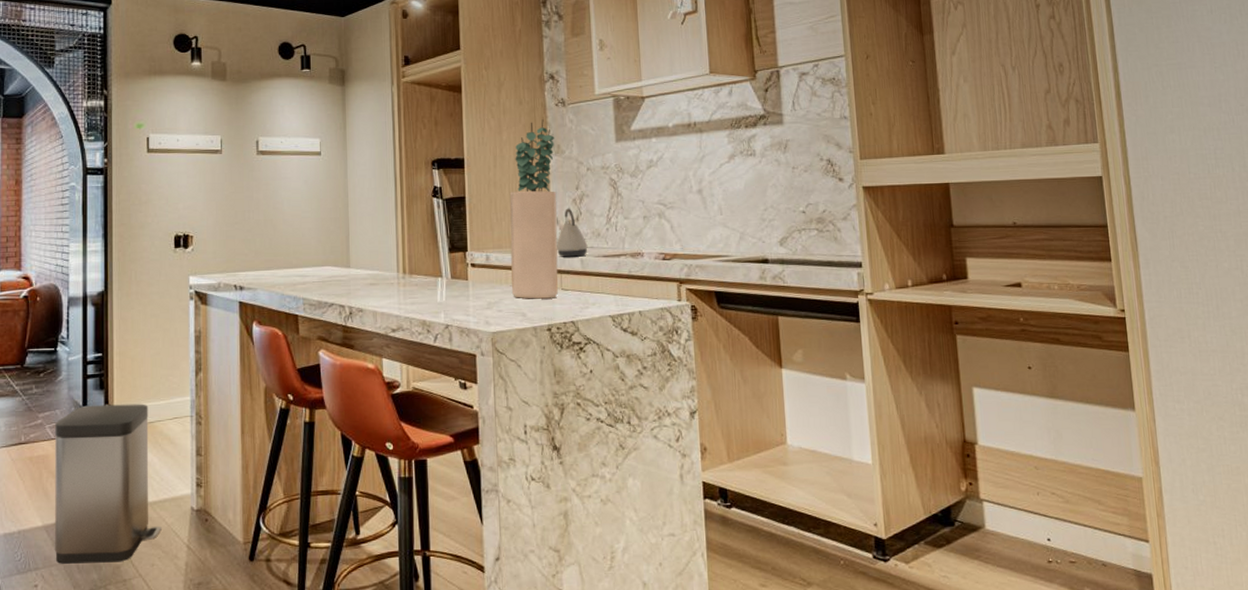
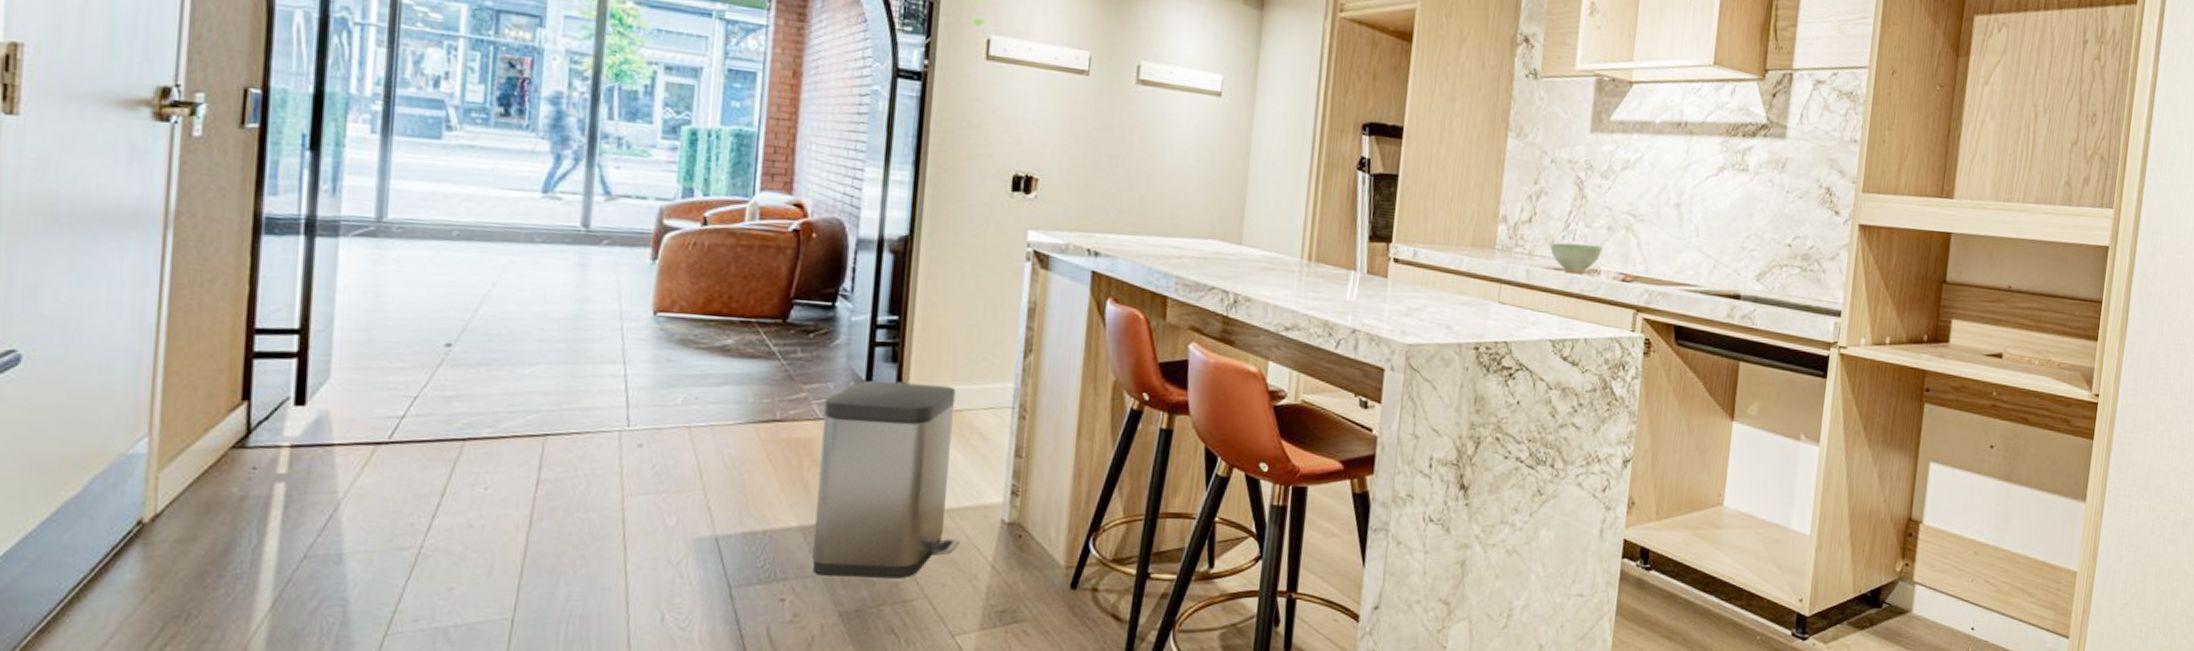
vase: present [509,119,559,299] -> none [1438,91,1519,312]
kettle: present [556,208,588,257] -> none [1499,205,1538,266]
bowl: none [597,232,642,258] -> present [1549,242,1603,274]

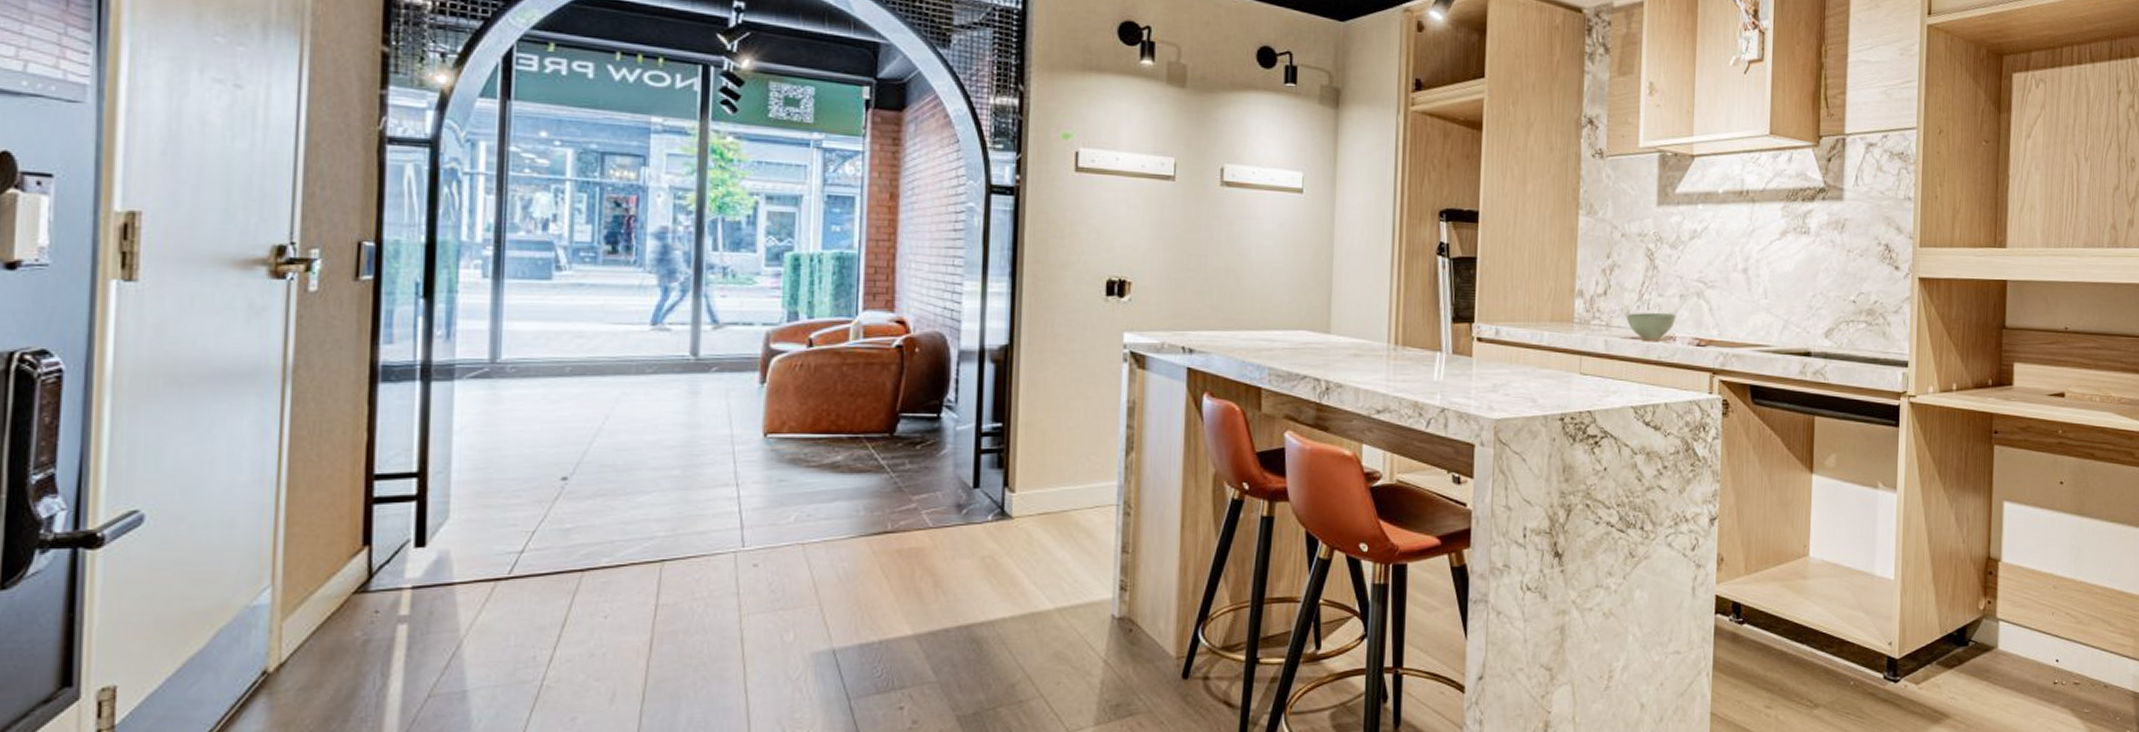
pedal bin: present [812,380,960,579] -> none [928,487,1072,682]

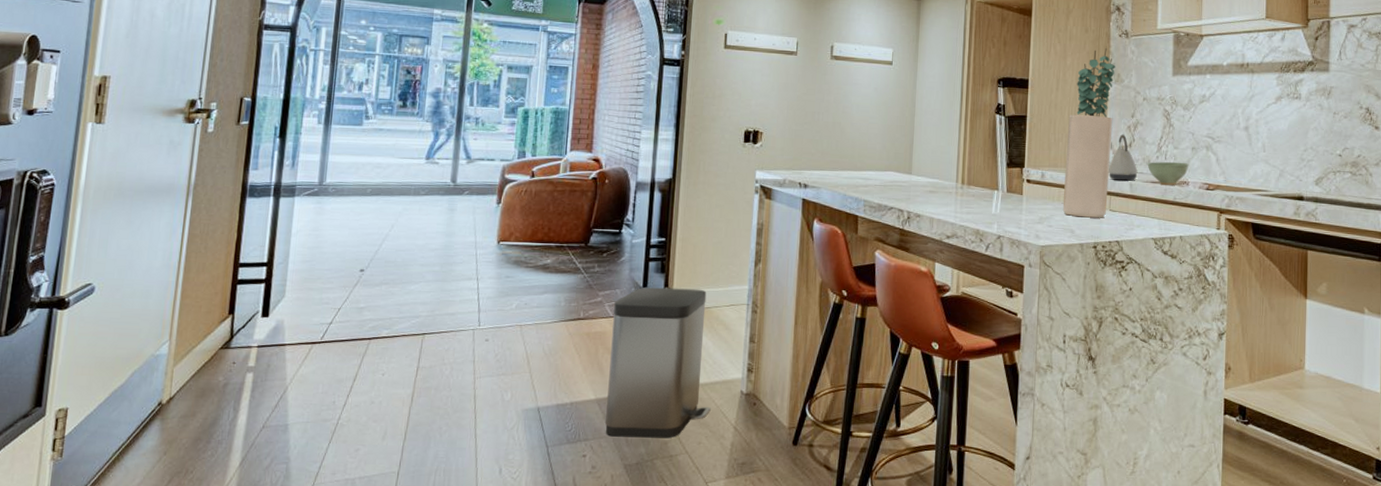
pedal bin: none [928,487,1072,682] -> present [605,287,711,438]
vase: none [1522,171,1588,384] -> present [1062,48,1116,218]
kettle: none [1578,279,1614,337] -> present [1108,134,1138,181]

